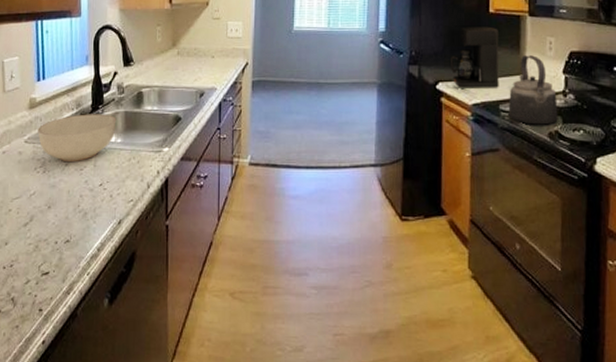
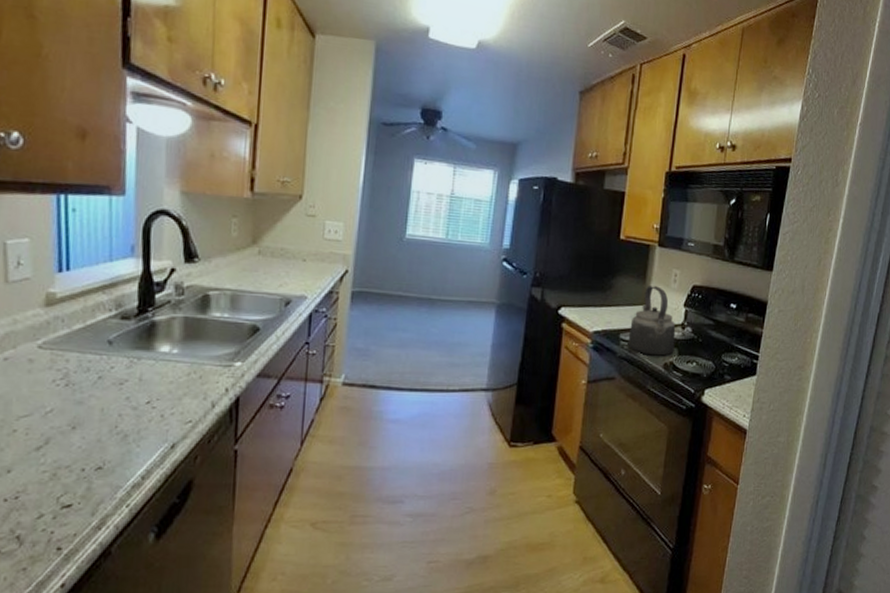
bowl: present [37,114,117,163] -> none [57,316,173,375]
coffee maker: present [449,26,500,90] -> none [574,251,627,317]

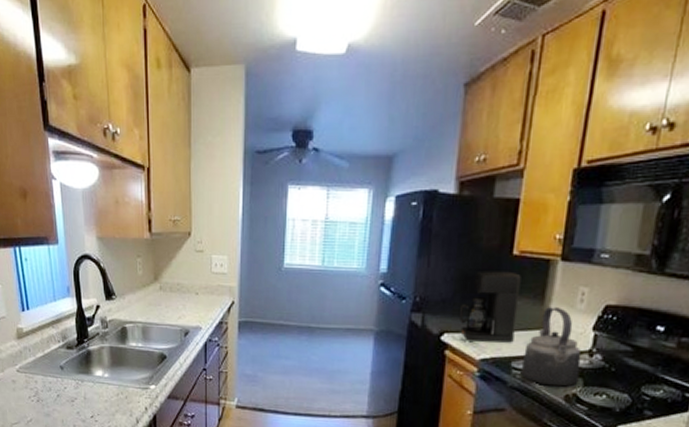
coffee maker: none [574,251,627,317] -> present [458,270,521,343]

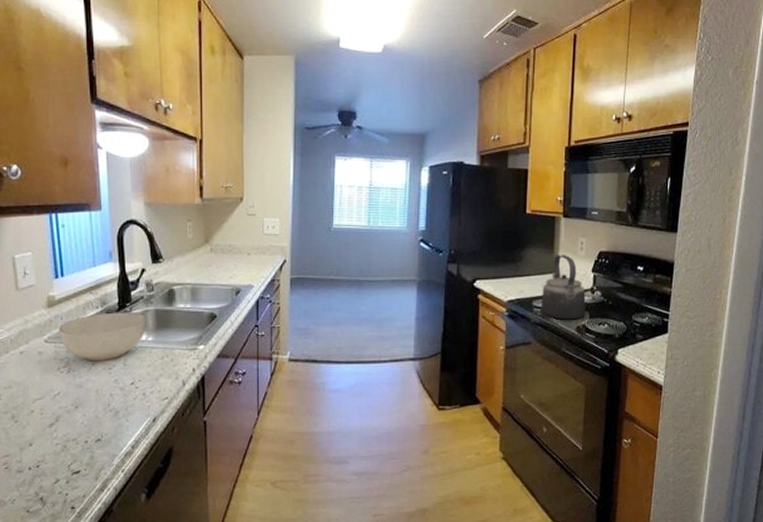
bowl: none [28,347,103,394] -> present [59,312,147,362]
coffee maker: present [458,270,521,343] -> none [487,227,534,287]

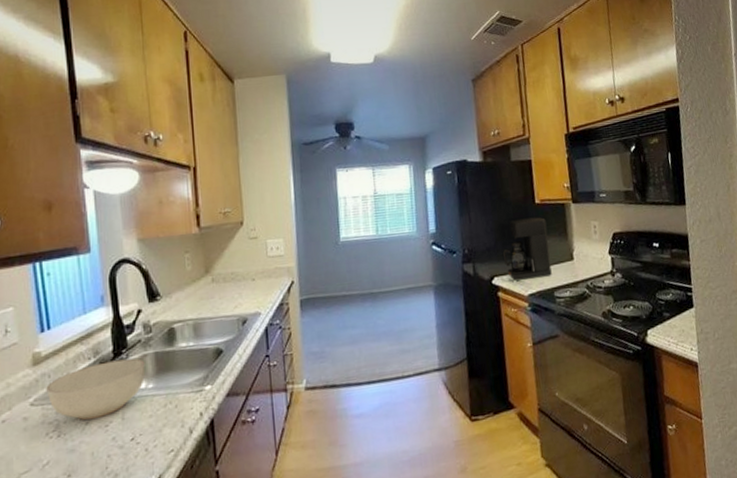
coffee maker: none [487,227,534,287] -> present [502,217,552,282]
kettle: present [541,255,586,320] -> none [562,240,610,308]

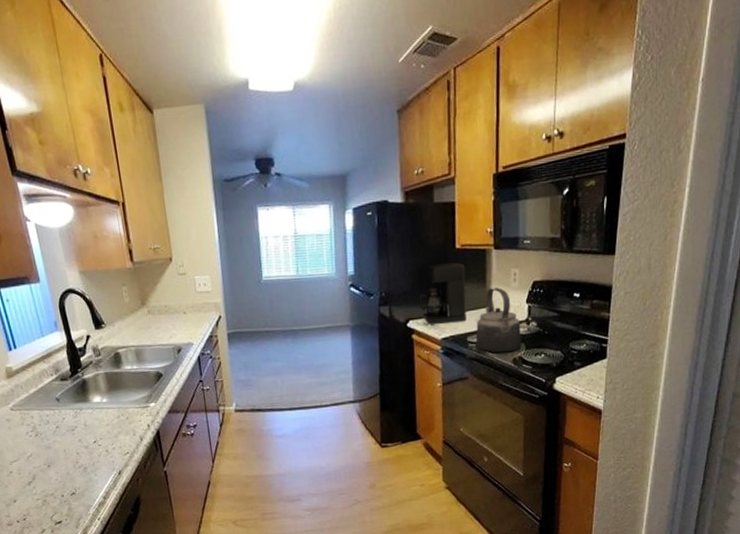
bowl: present [46,358,146,421] -> none [20,376,99,425]
kettle: none [562,240,610,308] -> present [475,287,522,354]

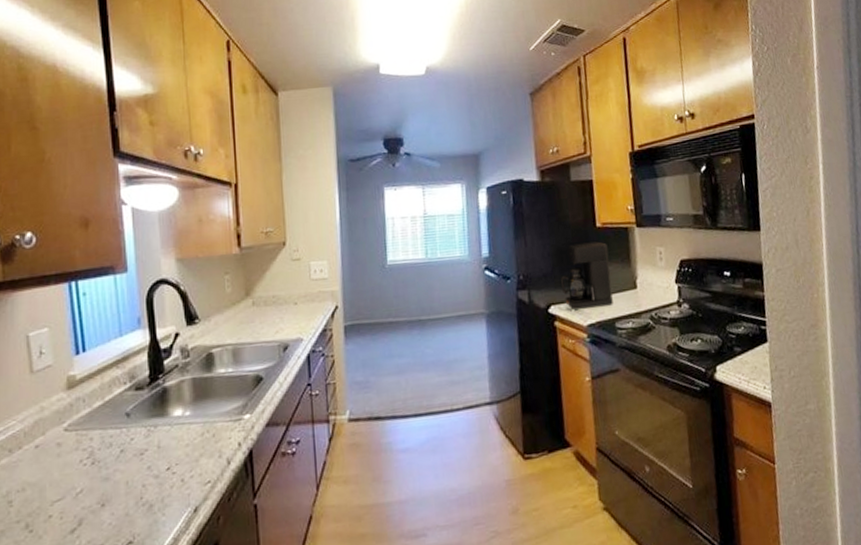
kettle: present [475,287,522,354] -> none [624,267,675,341]

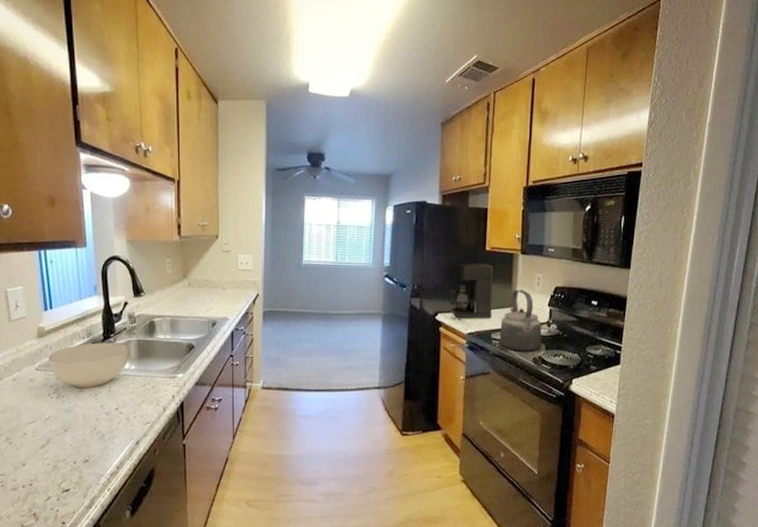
bowl: none [80,384,183,448] -> present [48,342,129,389]
kettle: none [624,267,675,341] -> present [499,290,542,351]

